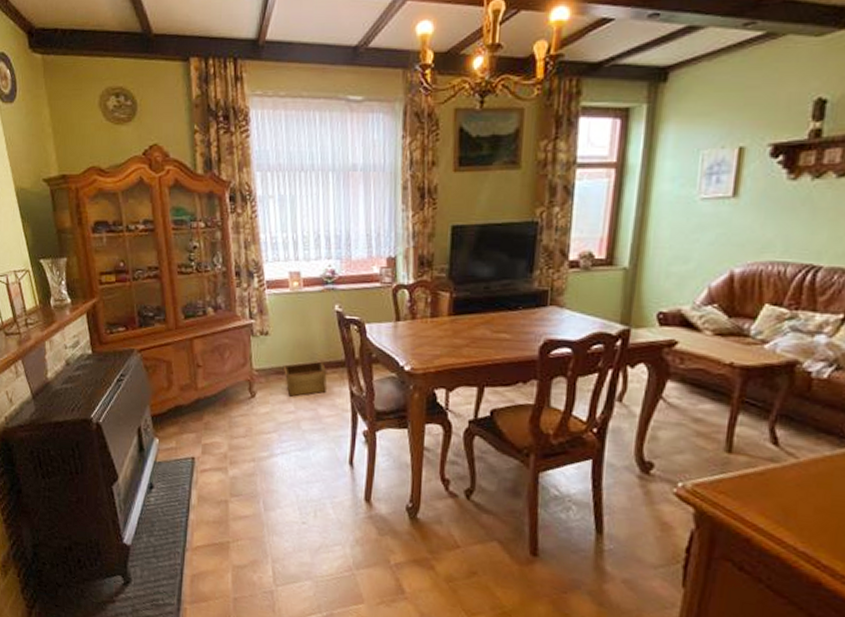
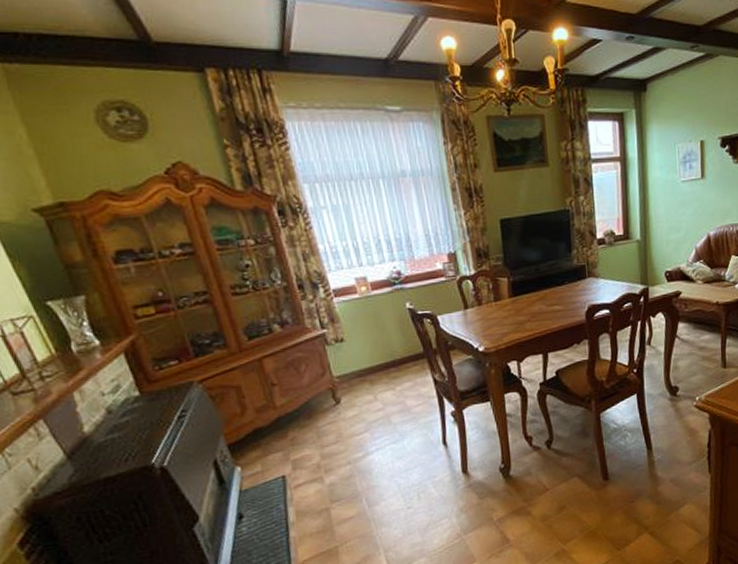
hamper: present [284,362,327,397] -> none [365,358,410,396]

